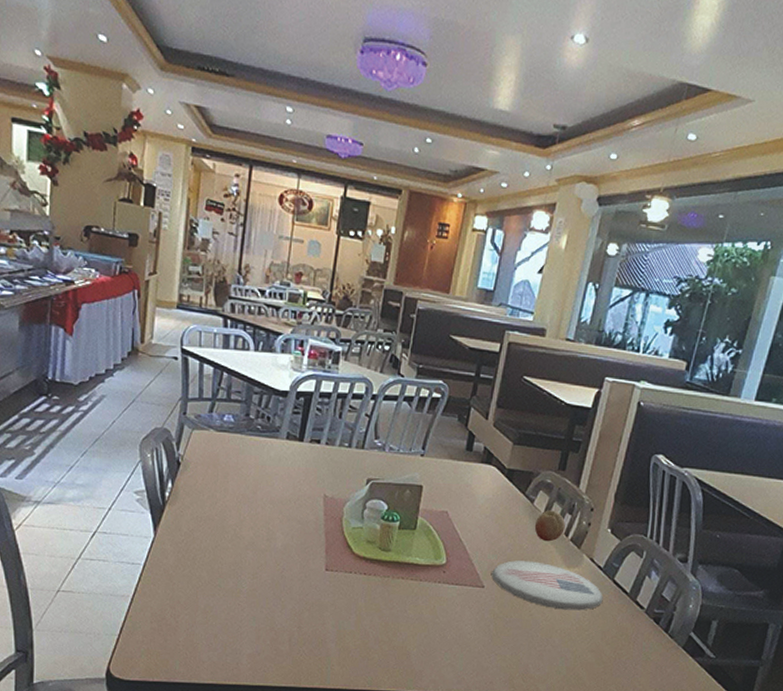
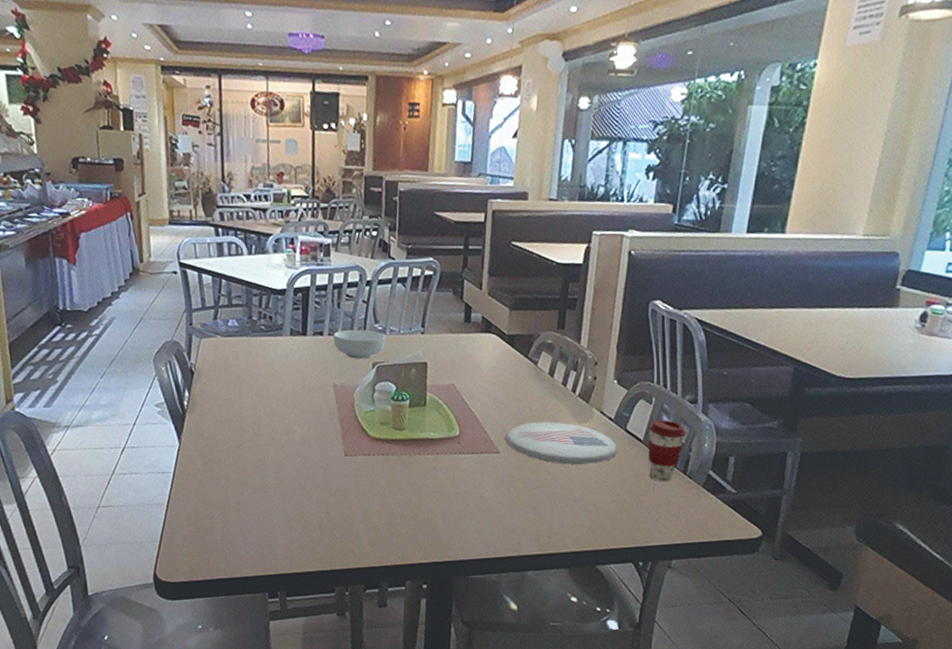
cereal bowl: none [330,441,384,474] -> present [333,329,386,360]
fruit: present [534,510,565,542] -> none [541,369,572,401]
coffee cup: none [631,575,673,638] -> present [648,419,687,482]

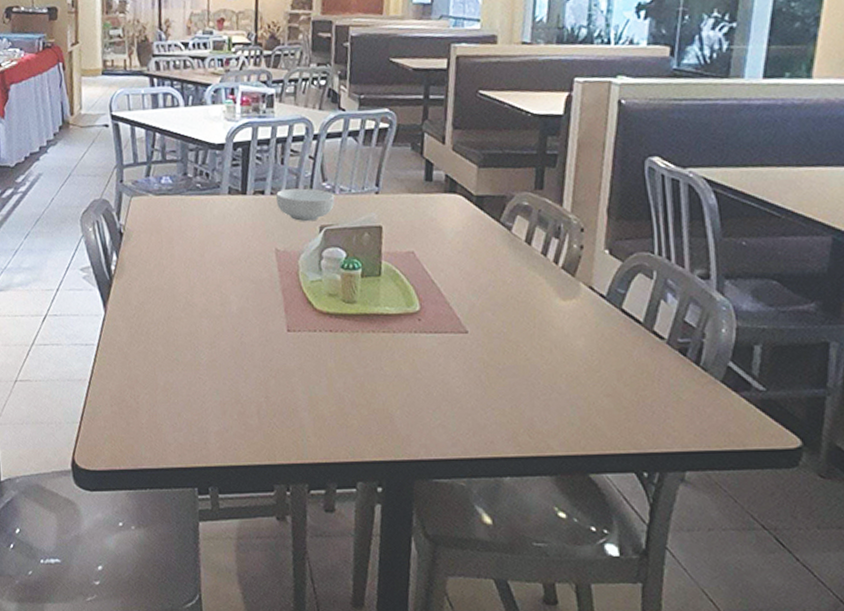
plate: present [505,421,618,465] -> none [474,297,612,350]
coffee cup: present [648,419,687,482] -> none [649,298,698,374]

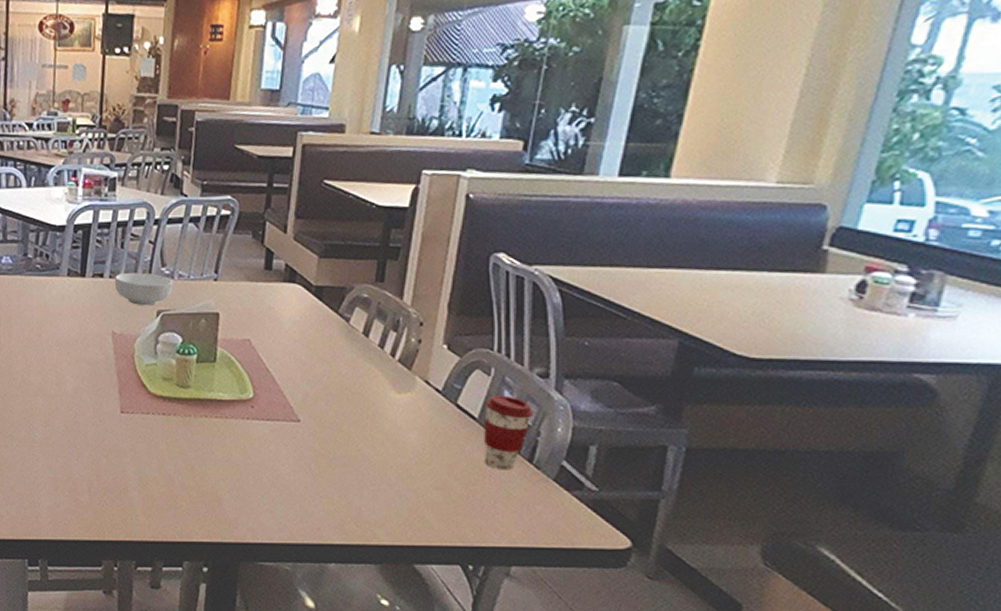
coffee cup: none [649,298,698,374] -> present [484,395,535,470]

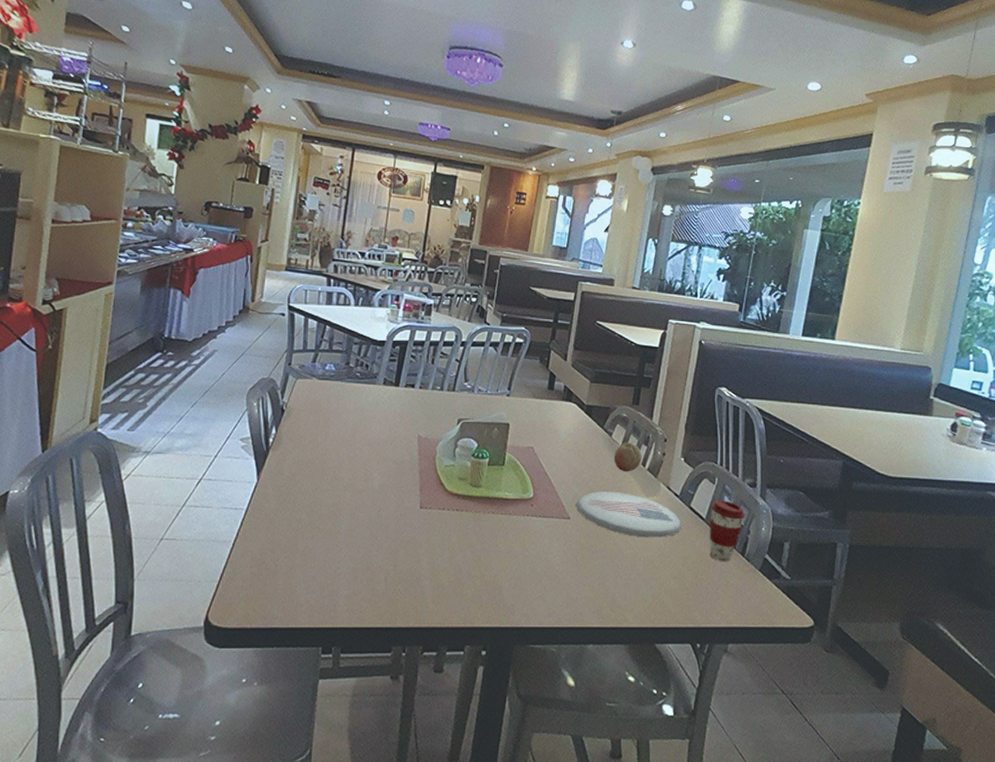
cereal bowl: present [114,272,173,306] -> none [423,385,473,414]
plate: none [307,388,446,442] -> present [576,491,682,538]
fruit: none [353,328,390,365] -> present [614,442,642,472]

